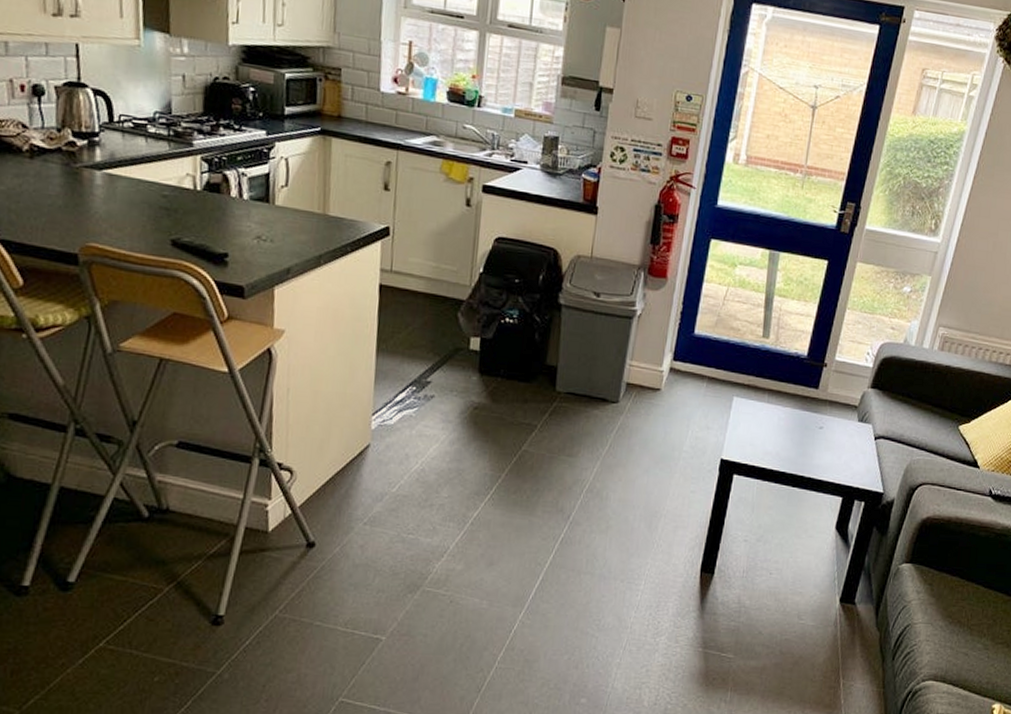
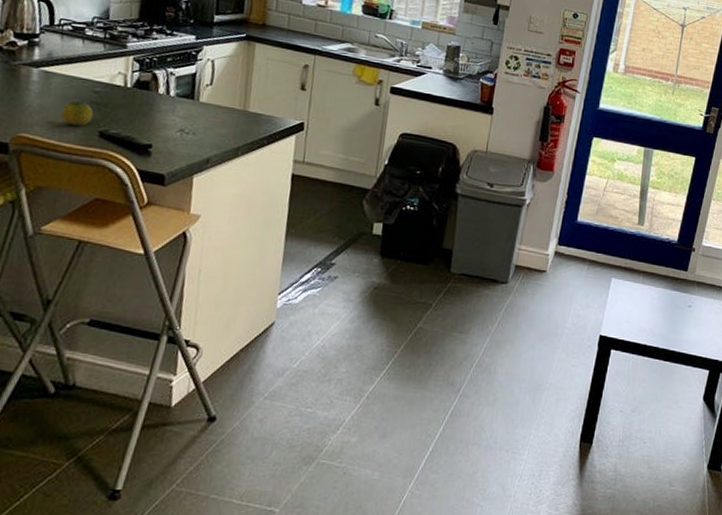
fruit: none [129,205,164,234] -> present [60,100,94,126]

